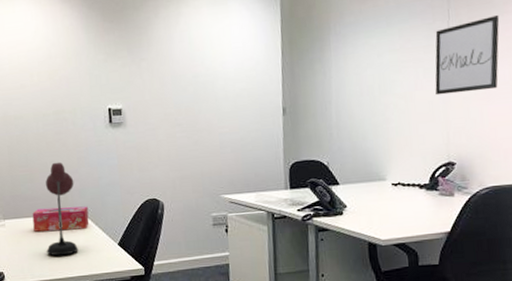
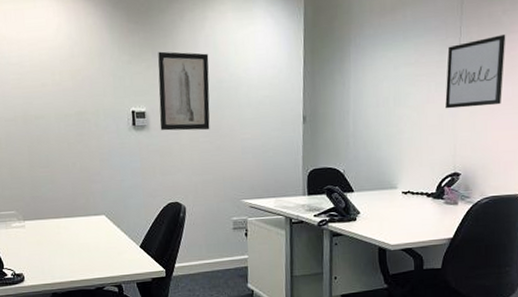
tissue box: present [32,206,89,232] -> none [53,208,111,233]
desk lamp: present [45,162,78,256] -> none [66,163,100,258]
wall art: none [133,48,187,127] -> present [158,51,210,131]

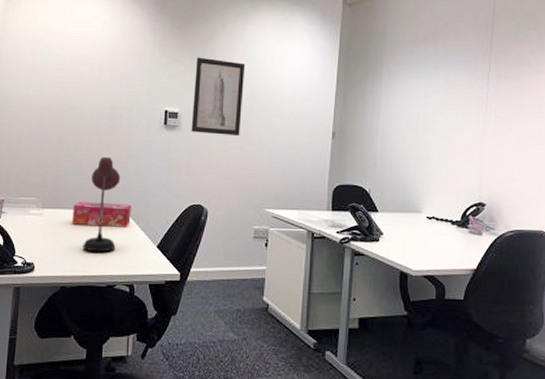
tissue box: none [53,208,111,233] -> present [72,202,131,227]
desk lamp: none [66,163,100,258] -> present [82,156,121,252]
wall art: present [445,34,506,109] -> none [473,73,533,140]

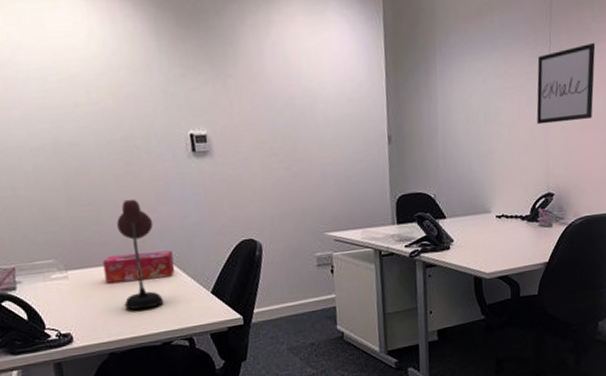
wall art: present [191,57,246,137] -> none [216,62,284,157]
wall art: none [473,73,533,140] -> present [536,42,596,125]

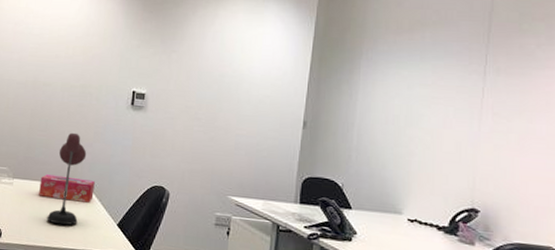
wall art: present [536,42,596,125] -> none [465,68,540,142]

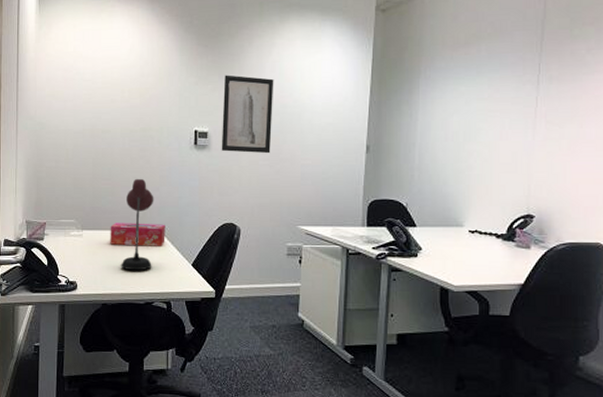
wall art: none [157,40,215,121] -> present [221,75,274,154]

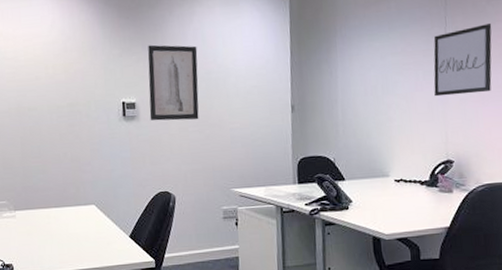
tissue box: present [110,223,165,246] -> none [43,198,101,223]
desk lamp: present [121,178,154,271] -> none [57,153,89,248]
wall art: none [520,73,590,147] -> present [433,22,492,97]

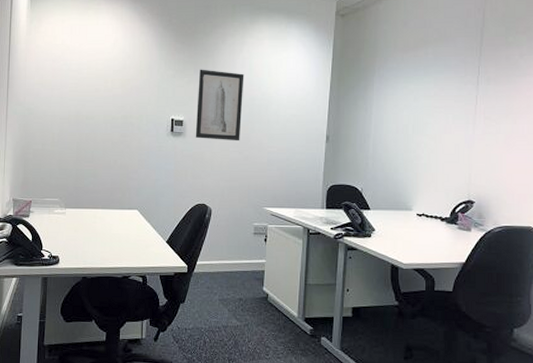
wall art: present [433,22,492,97] -> none [462,75,523,140]

